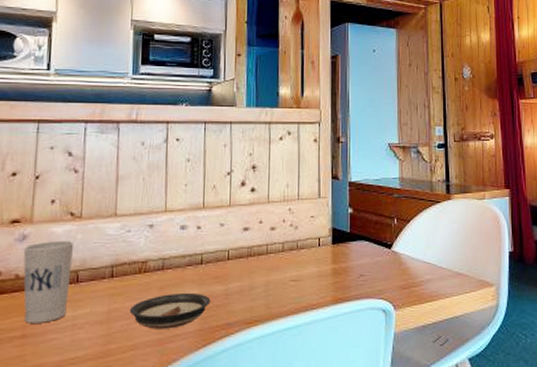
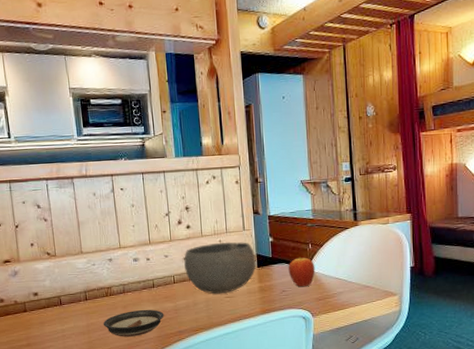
cup: present [23,240,75,323] -> none [16,273,57,336]
bowl: none [243,211,331,276] -> present [184,242,256,294]
fruit: none [368,233,400,272] -> present [288,256,315,287]

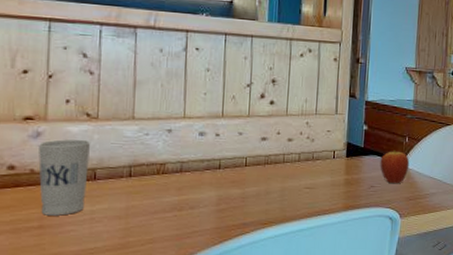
cup: none [16,273,57,336] -> present [38,139,91,216]
saucer: present [103,309,164,337] -> none [147,194,228,226]
bowl: present [184,242,256,294] -> none [261,124,346,184]

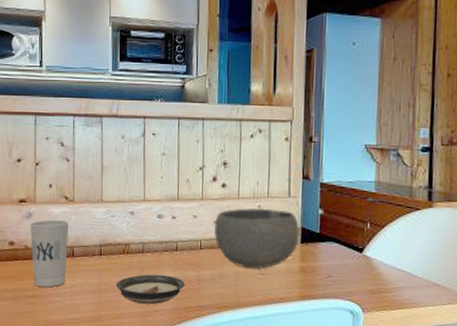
saucer: none [147,194,228,226] -> present [115,274,185,305]
bowl: none [261,124,346,184] -> present [214,208,300,269]
fruit: present [380,150,410,184] -> none [338,236,372,275]

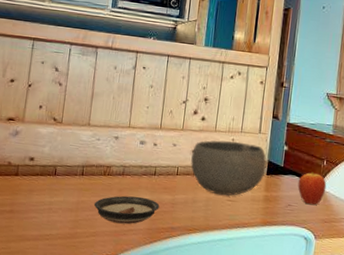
cup: present [30,219,69,288] -> none [13,138,55,204]
fruit: none [338,236,372,275] -> present [297,171,327,205]

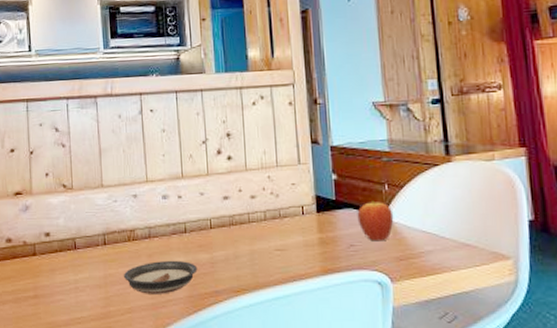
bowl: present [190,140,267,196] -> none [223,178,315,245]

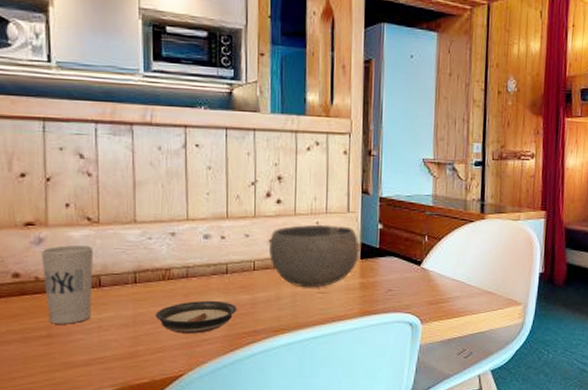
cup: none [27,210,70,285] -> present [40,244,94,324]
bowl: none [223,178,315,245] -> present [269,224,360,288]
fruit: present [357,200,394,242] -> none [397,250,430,287]

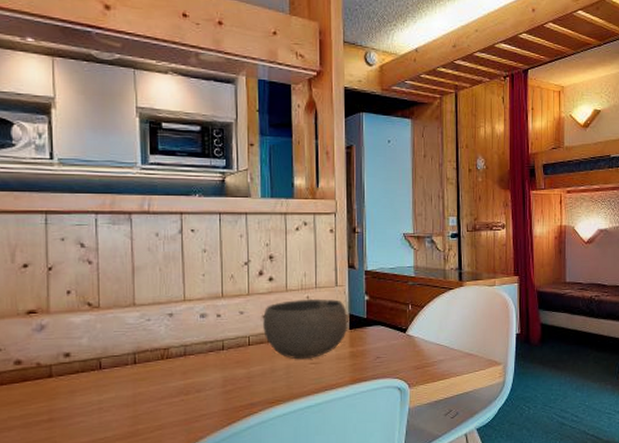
cup: present [40,244,94,324] -> none [42,329,95,408]
saucer: present [155,300,237,334] -> none [154,376,234,411]

